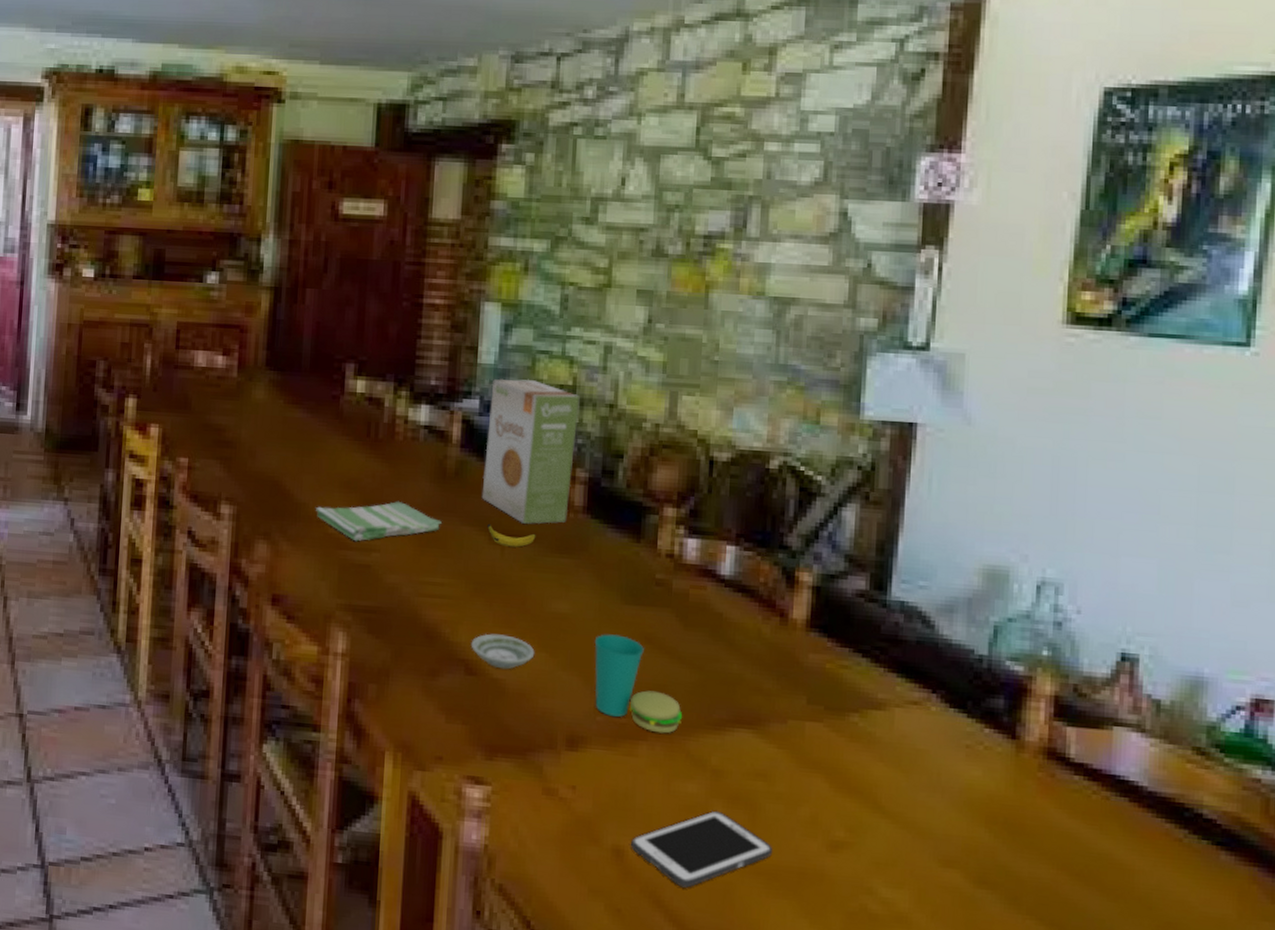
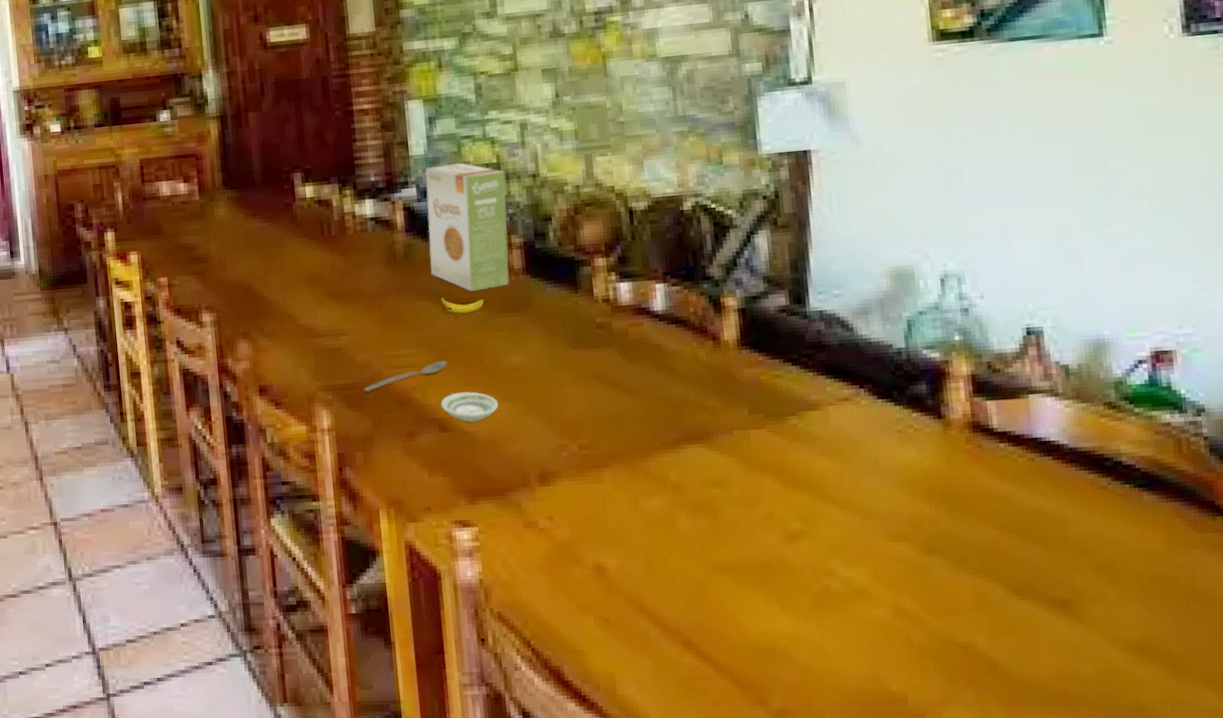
dish towel: present [316,501,442,542] -> none [286,287,399,329]
spoon: none [388,595,485,619] -> present [363,360,447,392]
cup: present [594,634,682,734] -> none [550,377,639,459]
cell phone: present [631,810,772,888] -> none [609,520,737,592]

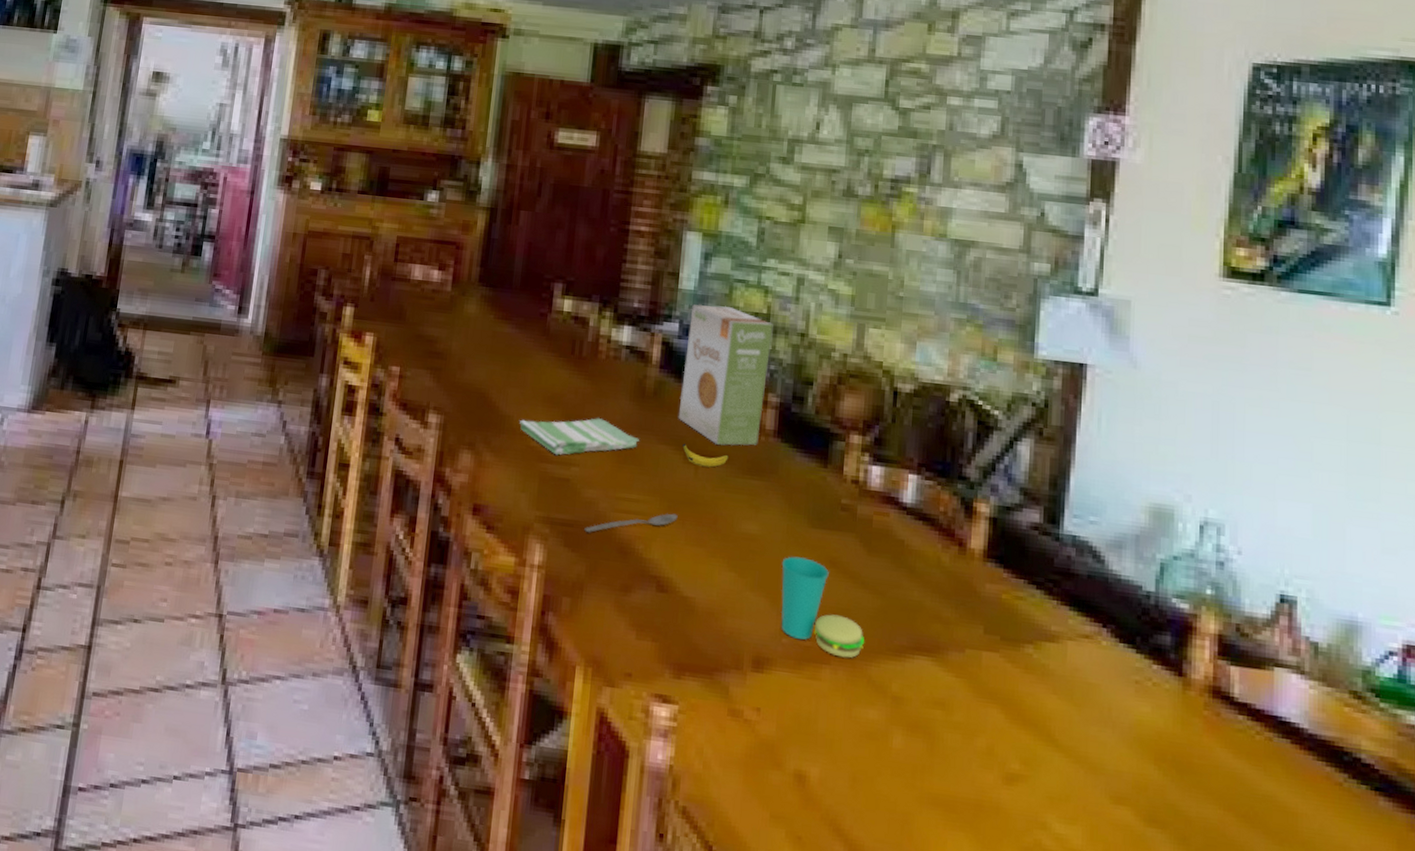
dish towel: none [286,287,399,329] -> present [520,417,639,456]
saucer: present [440,391,499,423] -> none [663,551,724,588]
cup: none [550,377,639,459] -> present [781,556,864,659]

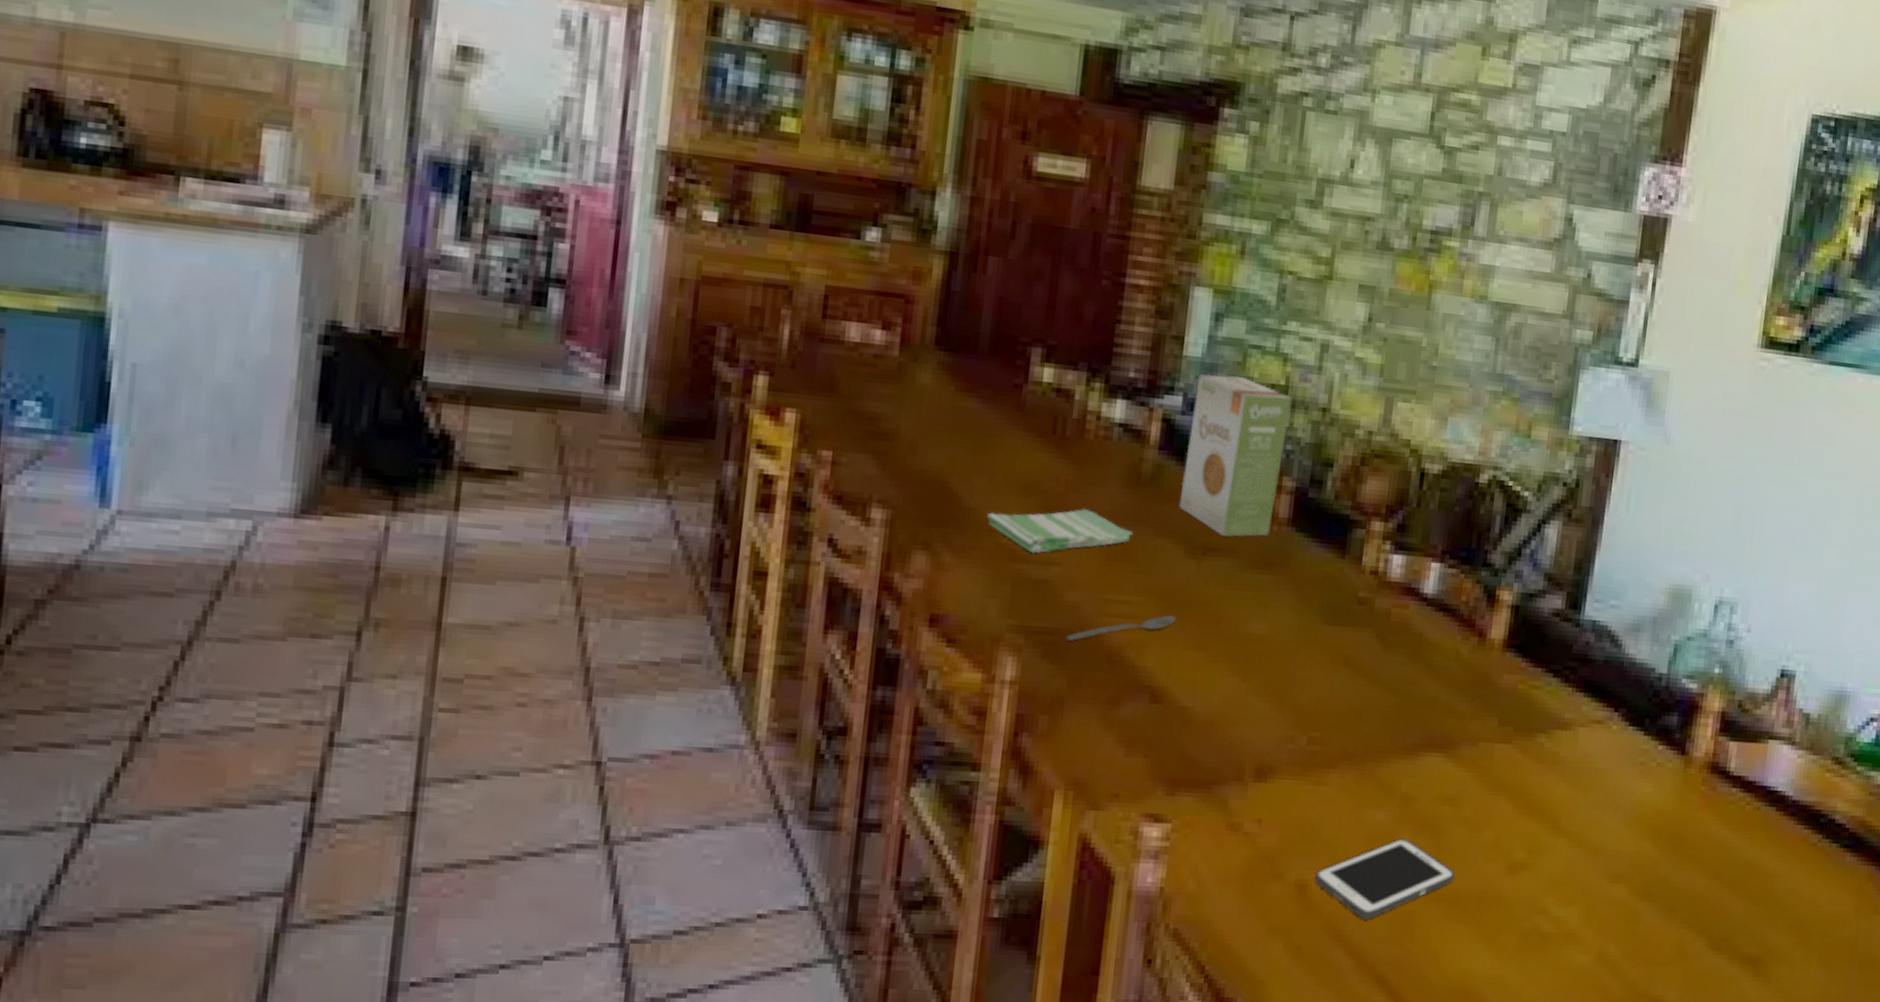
banana: present [683,443,729,468] -> none [1183,535,1236,562]
cup: present [781,556,864,659] -> none [1287,656,1376,761]
cell phone: none [813,737,950,817] -> present [1315,838,1455,920]

